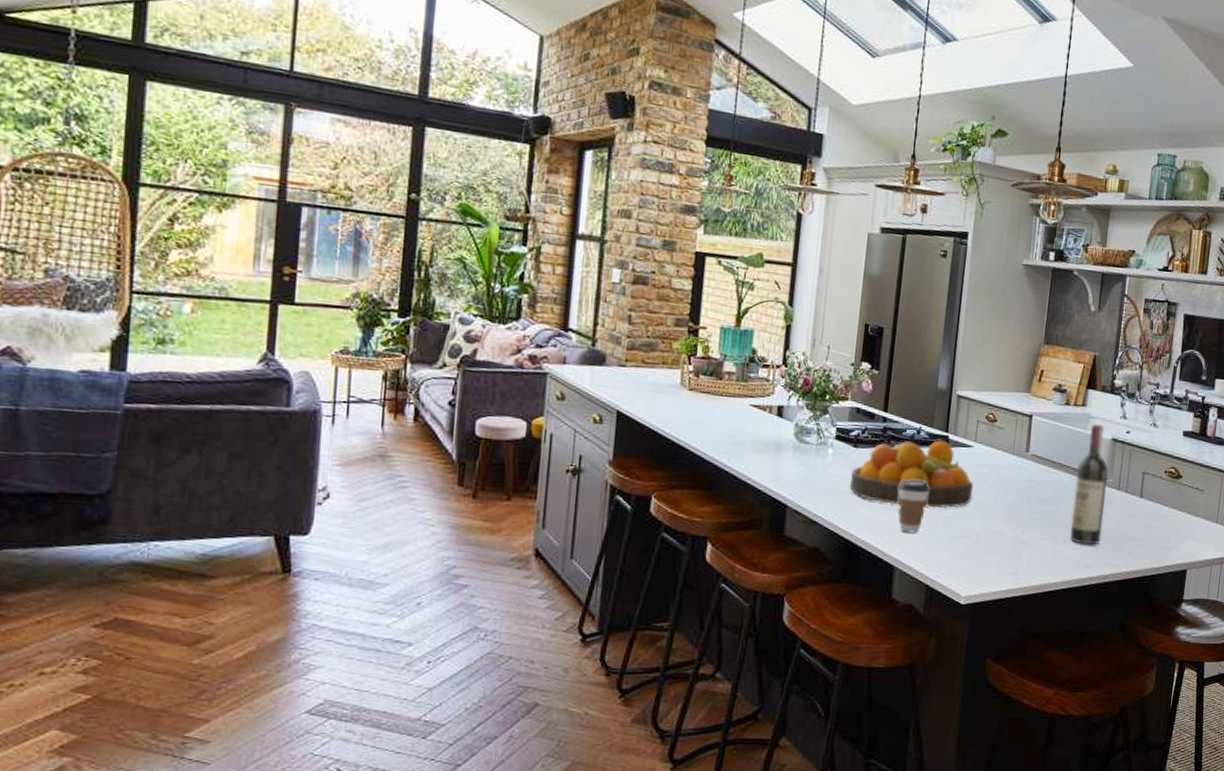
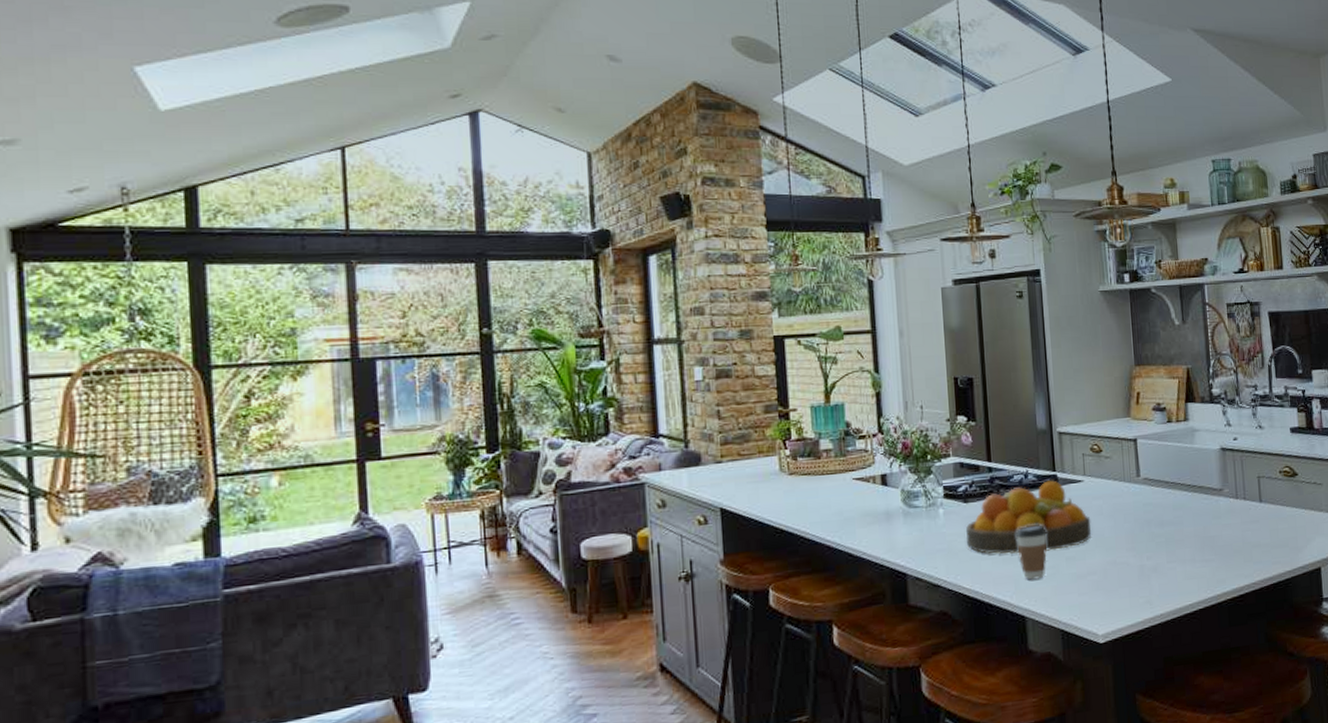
wine bottle: present [1070,424,1108,545] -> none [1191,436,1229,560]

